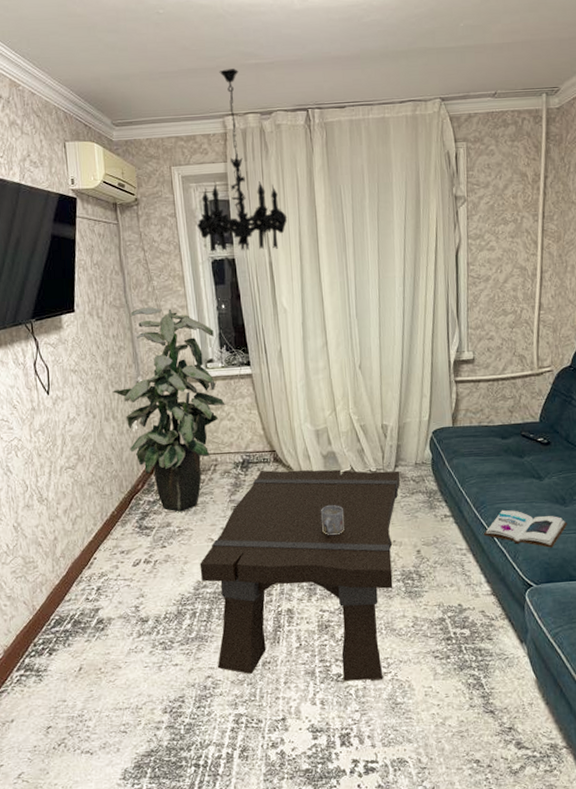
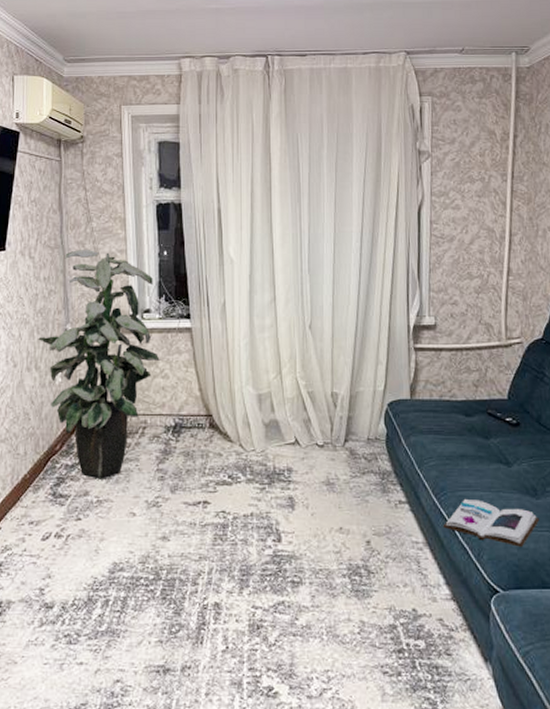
chandelier: present [197,69,288,253] -> none [144,12,240,196]
coffee table: present [199,469,401,681] -> none [117,437,351,698]
mug: present [320,505,345,536] -> none [258,482,286,518]

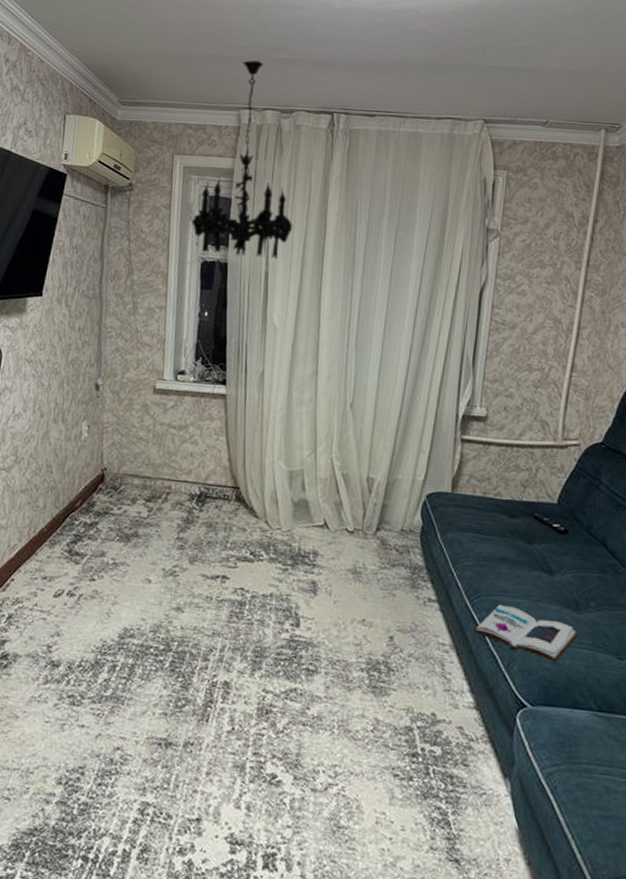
indoor plant: present [38,250,160,480] -> none [67,302,191,542]
chandelier: none [144,12,240,196] -> present [192,60,293,259]

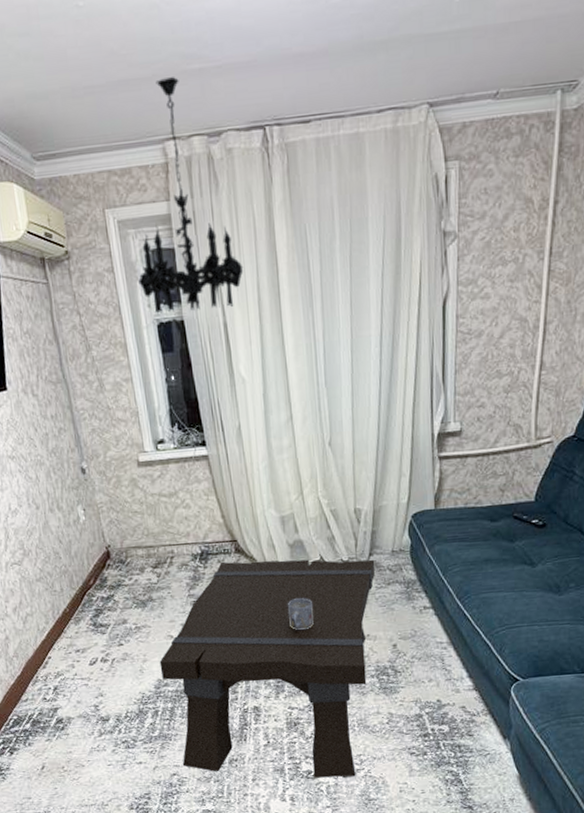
coffee table: none [129,509,382,793] -> present [159,559,376,778]
mug: none [279,563,309,601] -> present [287,598,314,631]
book: present [472,604,579,662] -> none [466,599,562,640]

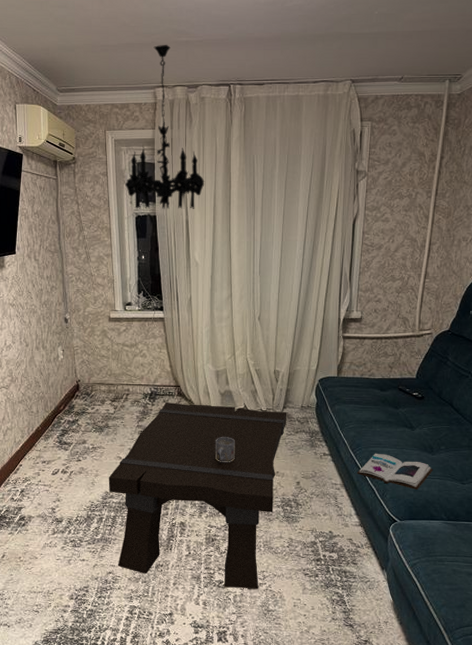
book: none [466,599,562,640] -> present [356,453,433,490]

